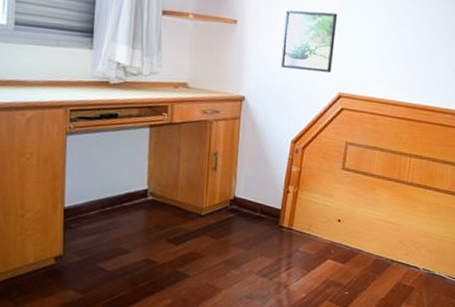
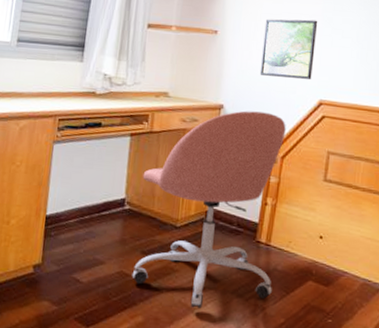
office chair: none [158,102,307,289] -> present [132,110,286,309]

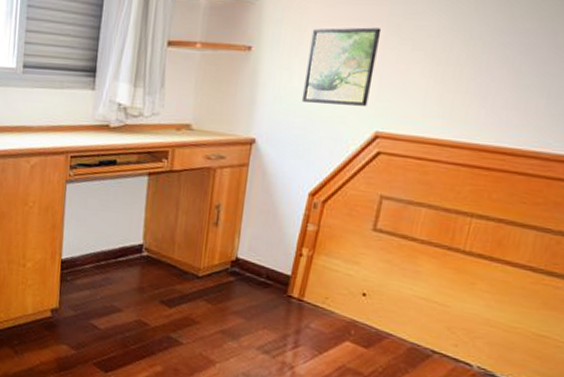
office chair: present [132,110,286,309] -> none [150,146,331,363]

